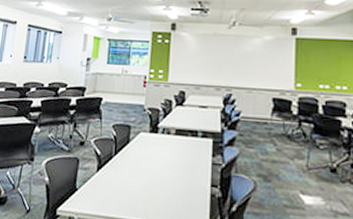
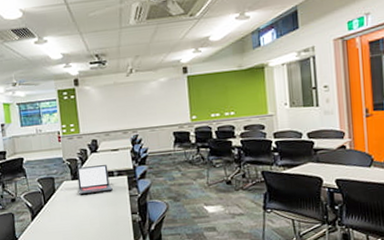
laptop: none [155,119,194,154] -> present [76,165,113,194]

